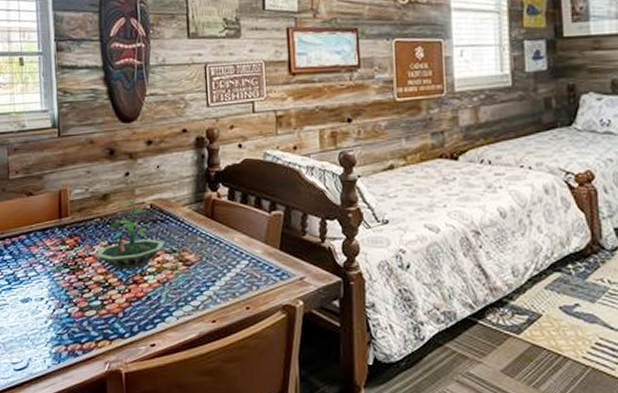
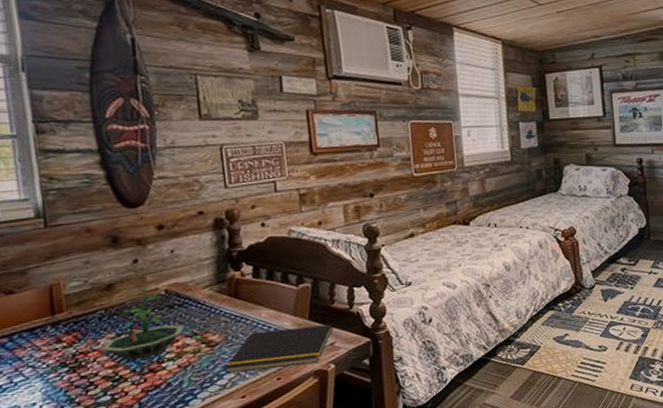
notepad: none [198,256,303,297] -> present [225,324,333,374]

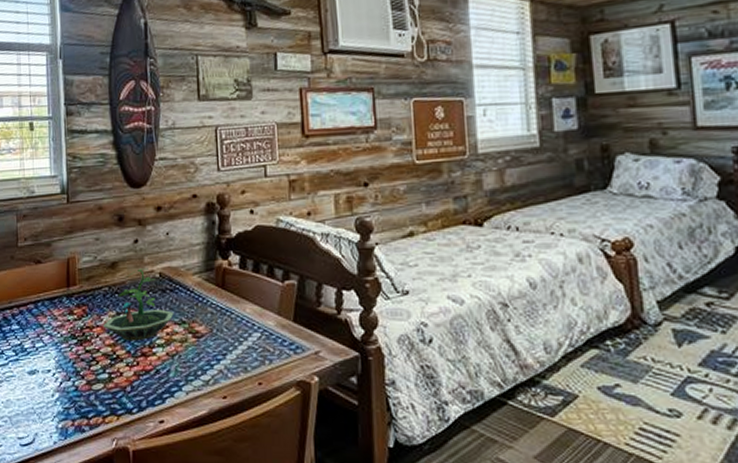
notepad: present [225,324,333,374] -> none [209,328,318,373]

